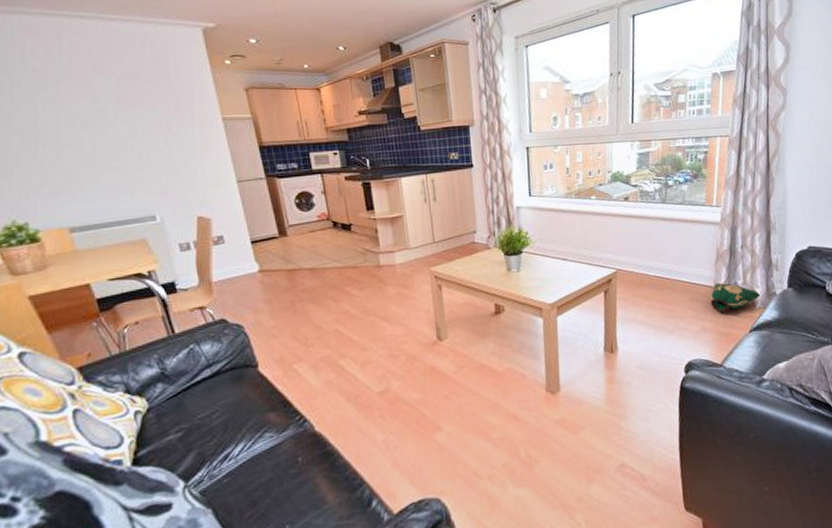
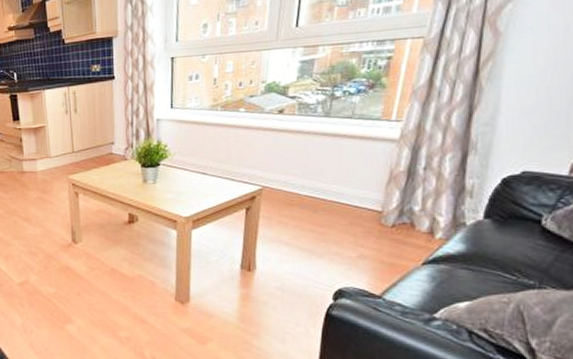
bag: present [708,282,761,313] -> none [372,207,444,240]

